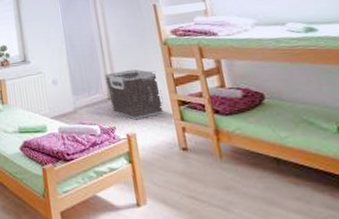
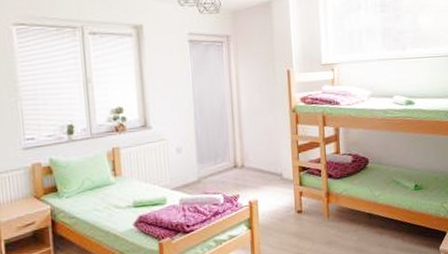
clothes hamper: present [104,69,164,119] -> none [233,136,286,186]

